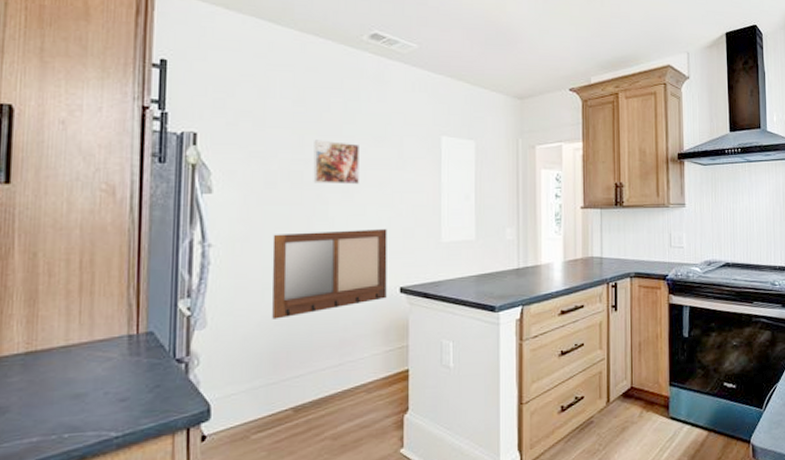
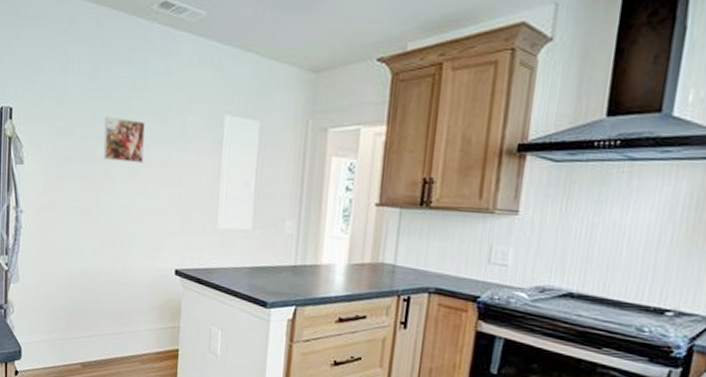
writing board: present [272,229,387,319] -> none [67,206,167,284]

